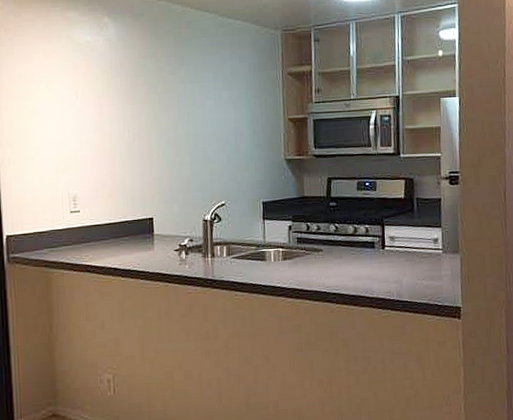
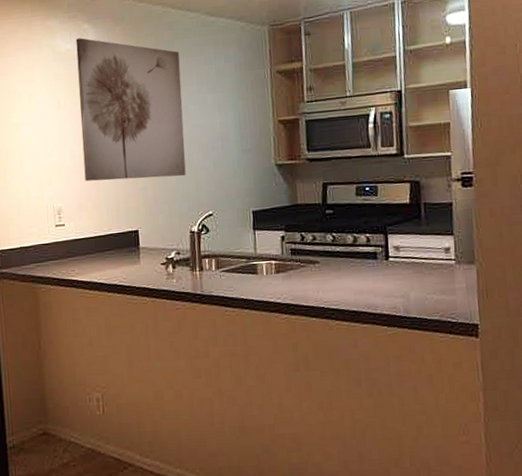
wall art: none [95,31,201,170] -> present [75,38,186,181]

